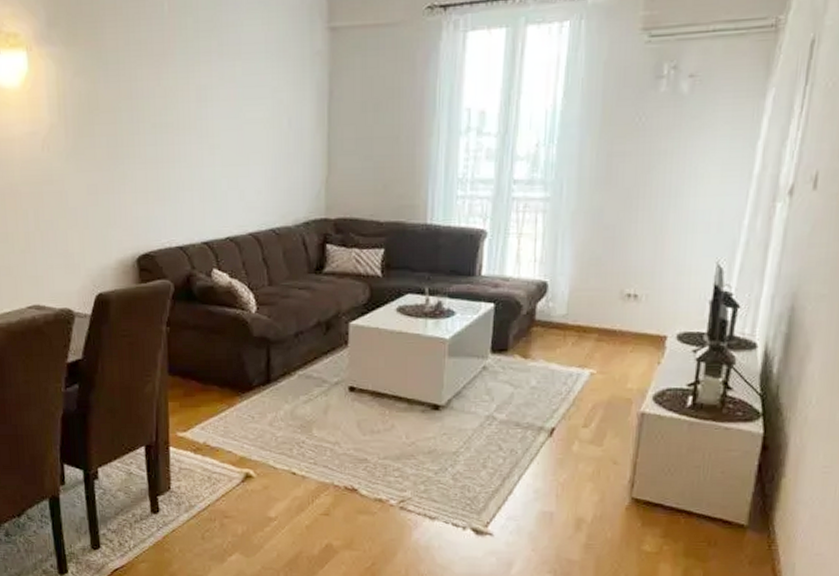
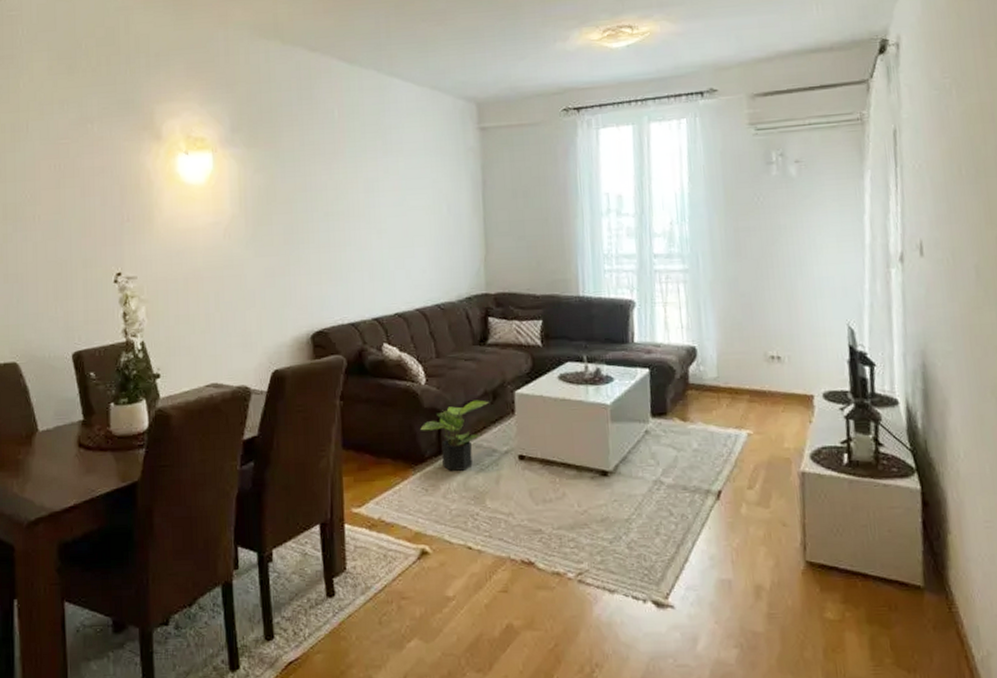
potted plant: none [248,330,323,400] -> present [419,400,490,471]

